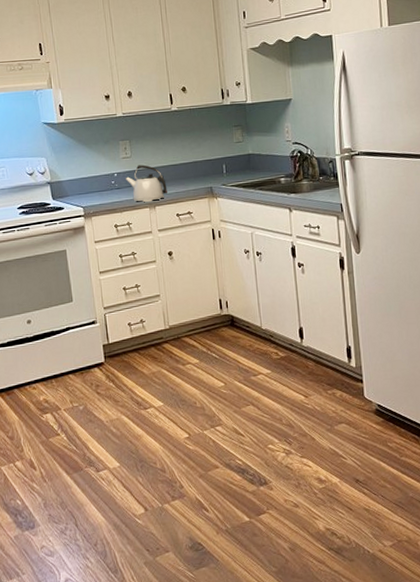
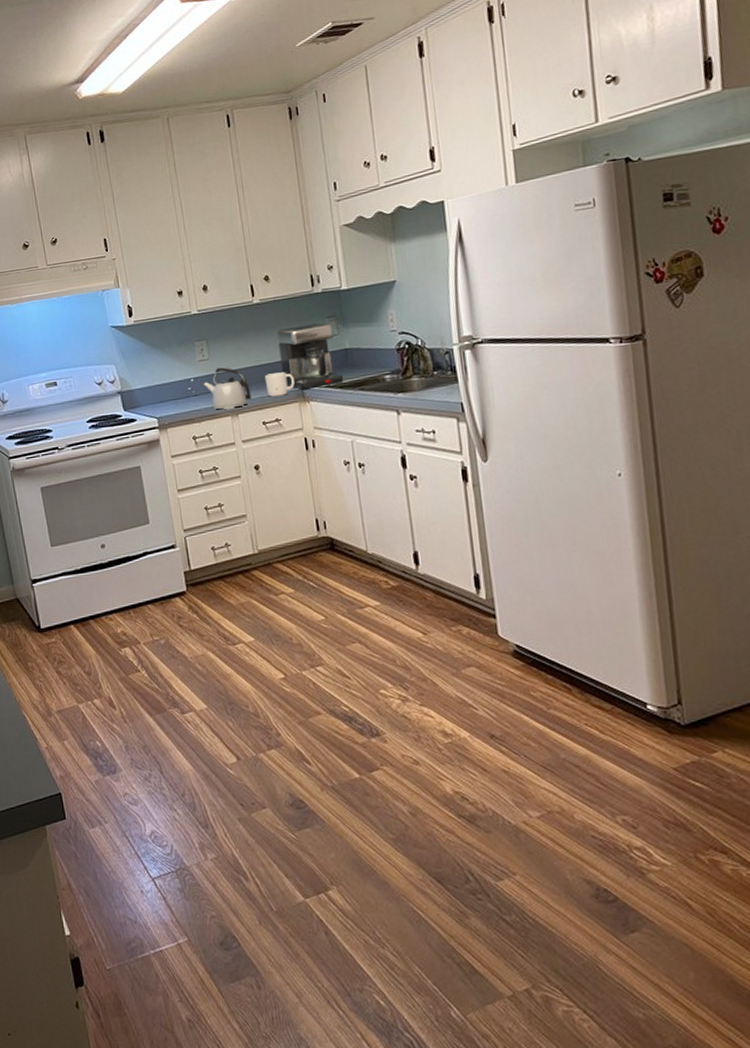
mug: none [179,171,205,193] -> present [264,372,295,397]
coffee maker: none [192,131,247,187] -> present [277,323,344,389]

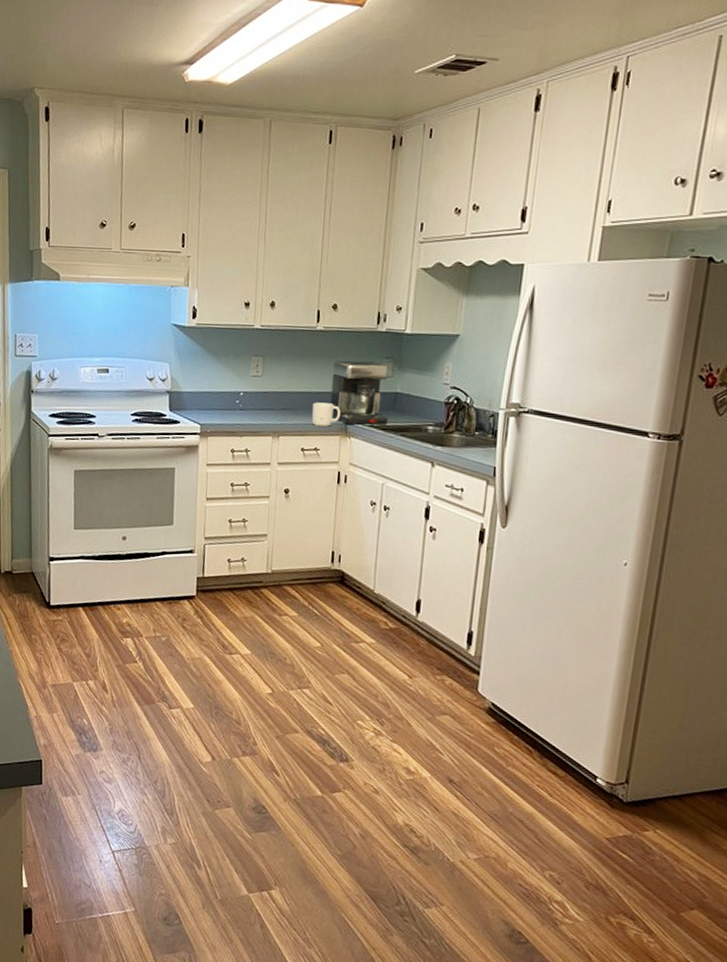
kettle: present [203,367,251,411] -> none [251,386,296,431]

